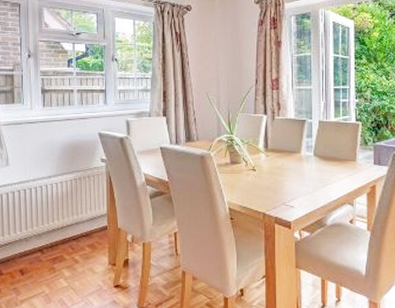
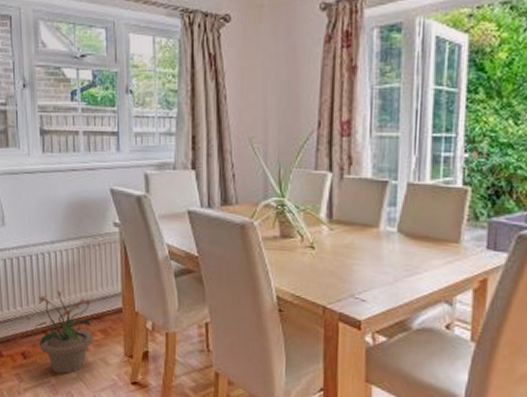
potted plant: none [31,215,83,284] -> present [34,289,94,374]

